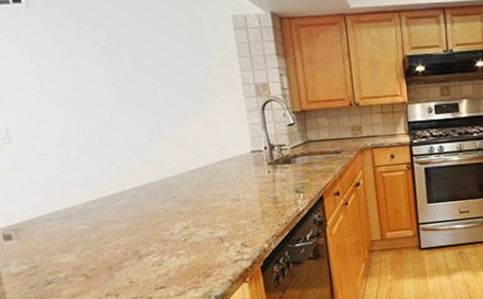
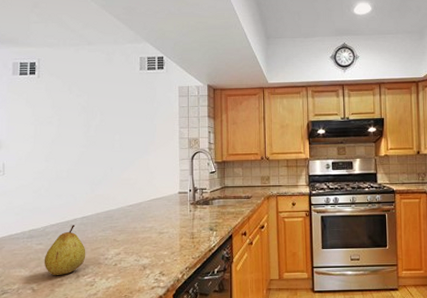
fruit: none [92,198,146,259] -> present [44,224,86,276]

